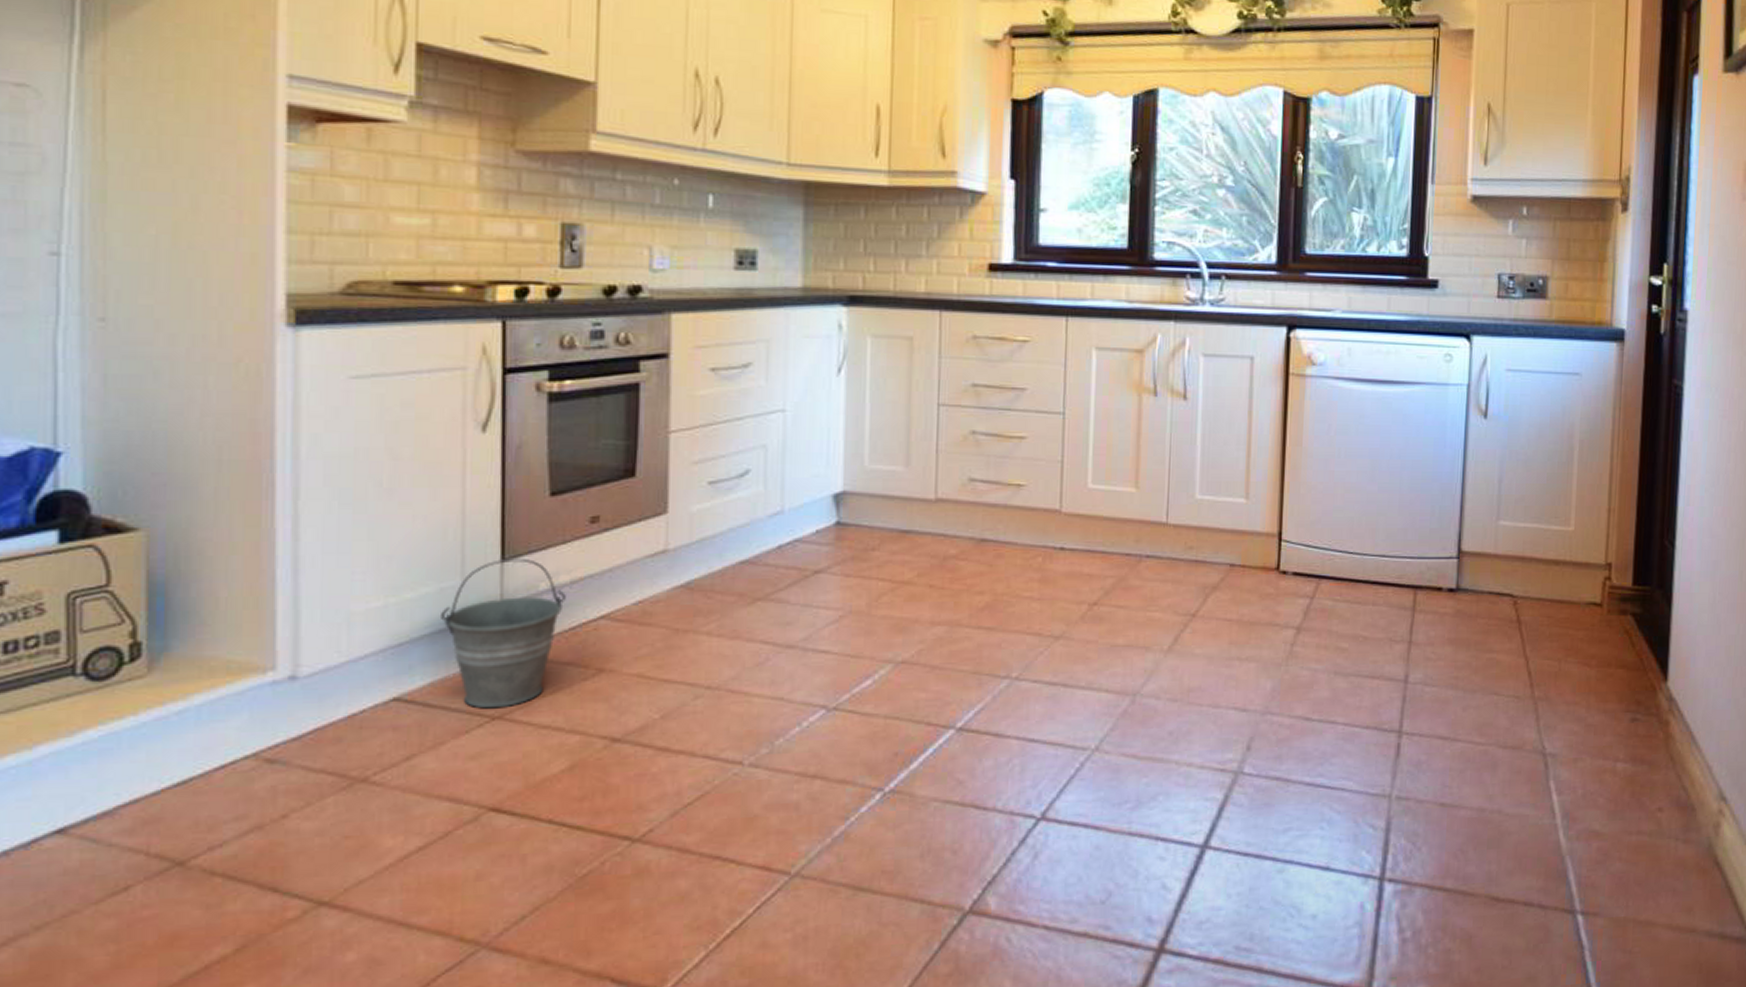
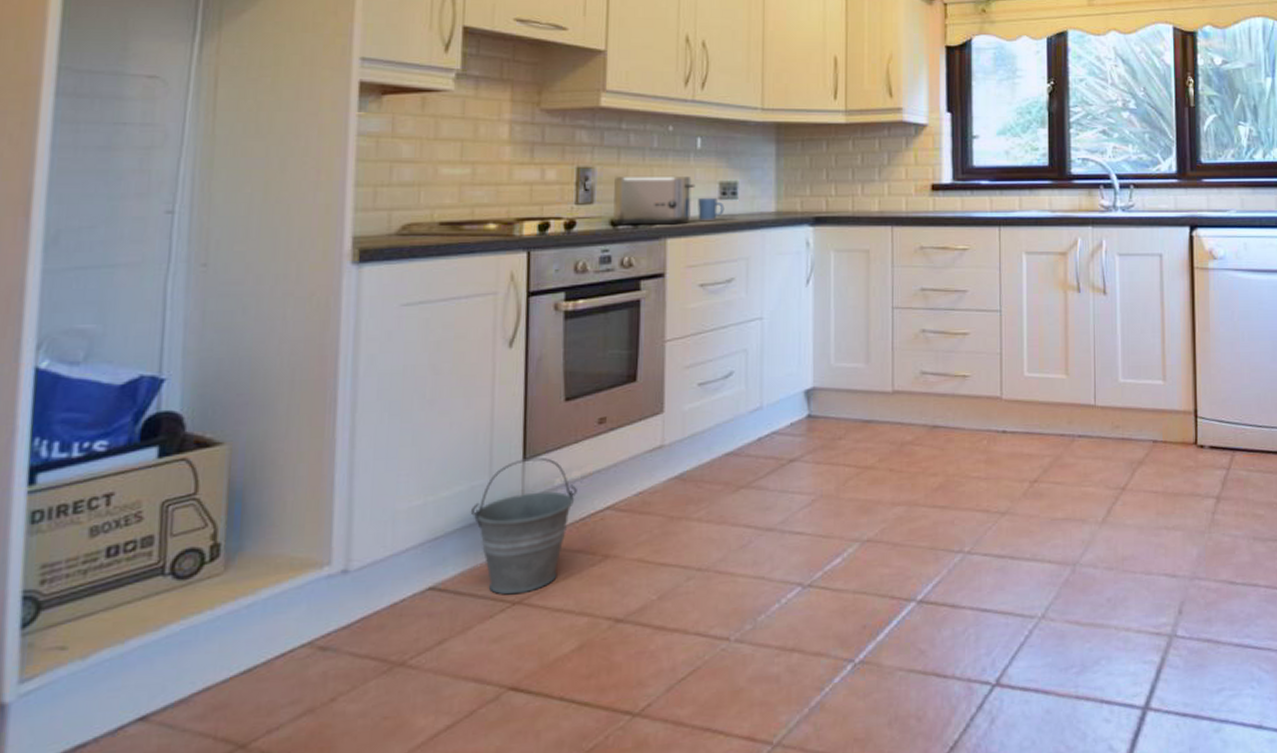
toaster: none [606,237,706,297] -> present [613,175,696,225]
mug: none [709,266,741,296] -> present [698,197,725,222]

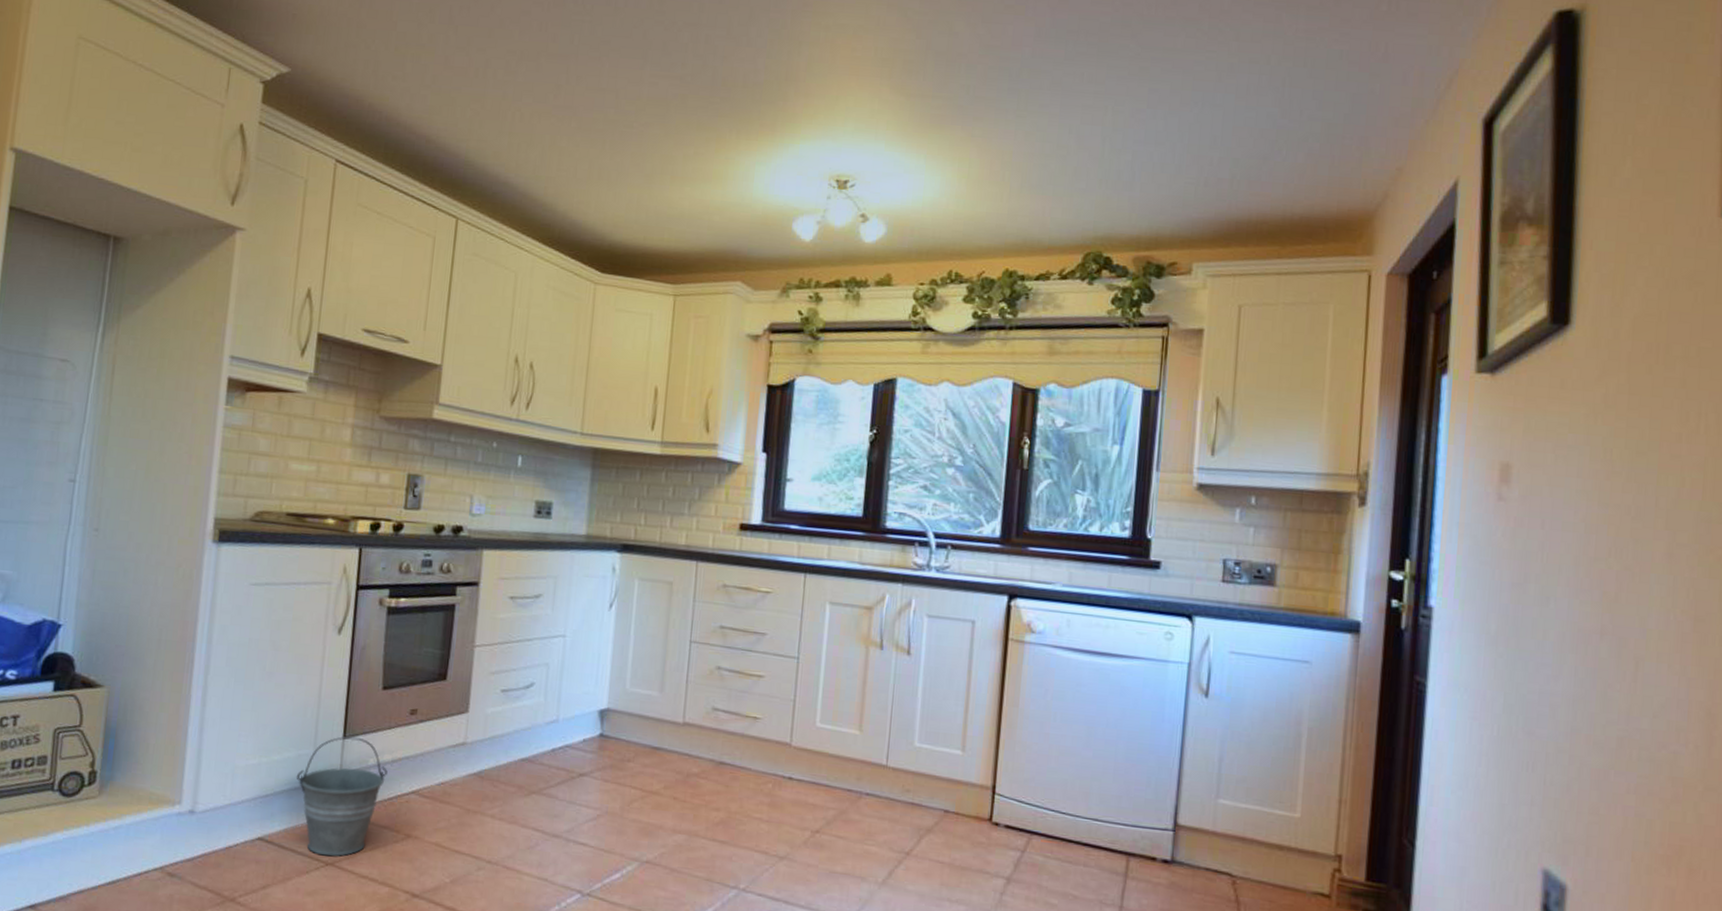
toaster: present [613,175,696,225] -> none [437,486,513,538]
mug: present [698,197,725,222] -> none [513,513,539,538]

